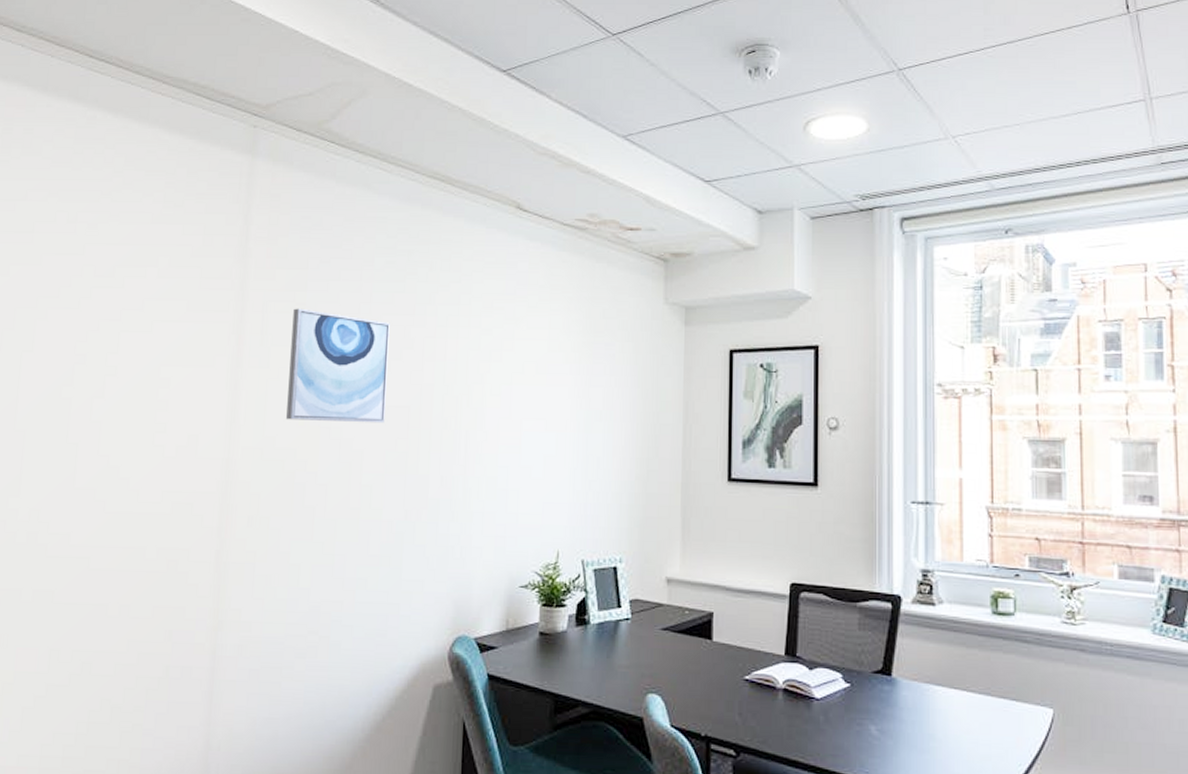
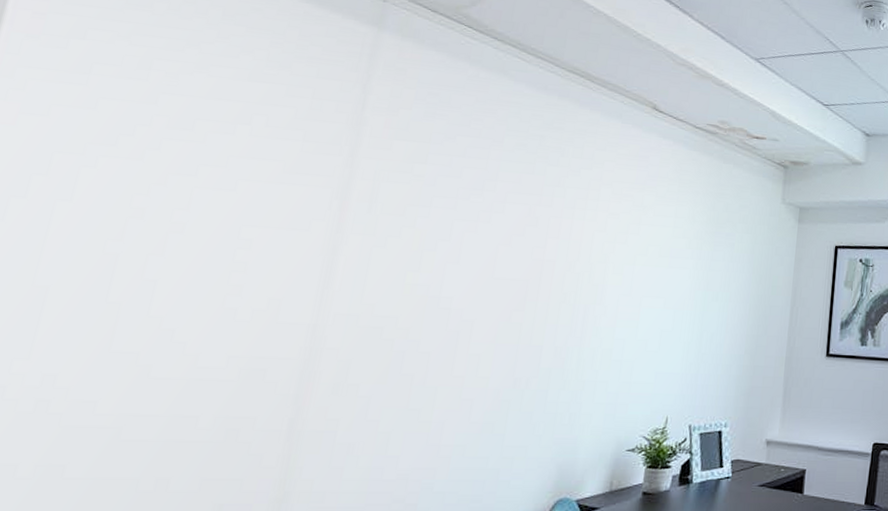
wall art: present [286,308,390,424] -> none [390,179,515,295]

